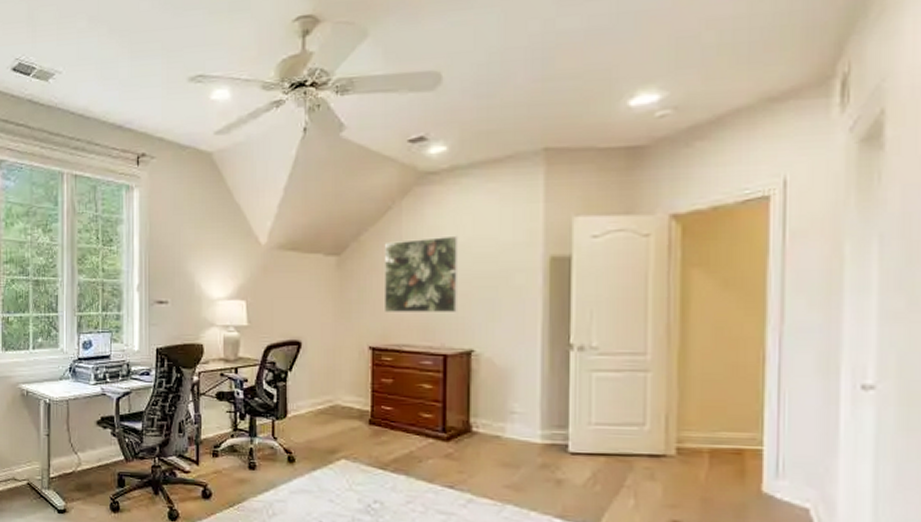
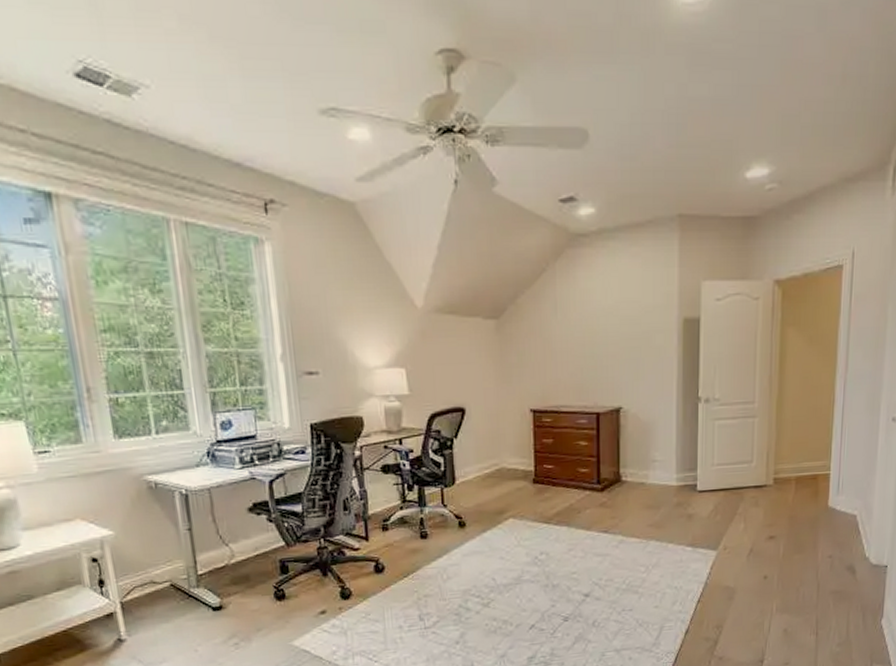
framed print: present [383,235,459,312] -> none [540,298,608,375]

